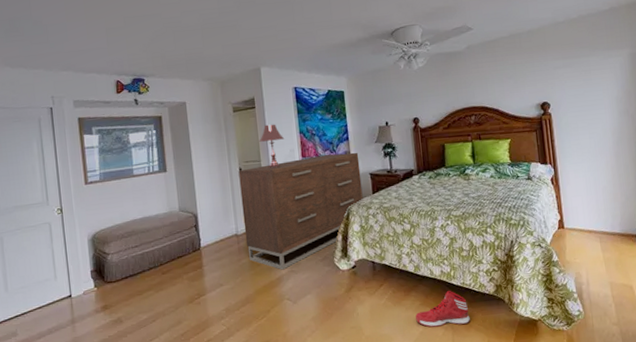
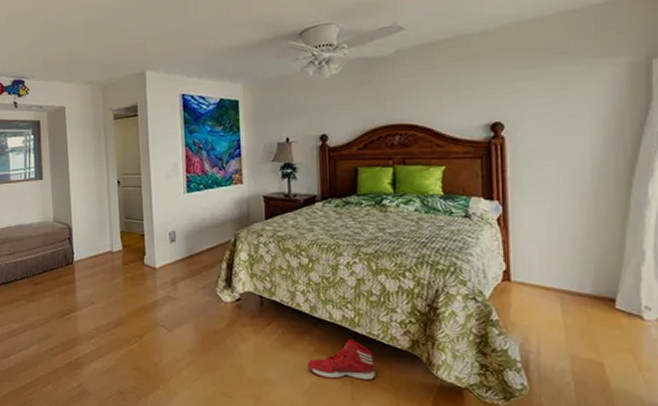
dresser: present [238,152,363,270] -> none [116,171,254,294]
table lamp: present [259,124,285,168] -> none [140,134,168,183]

